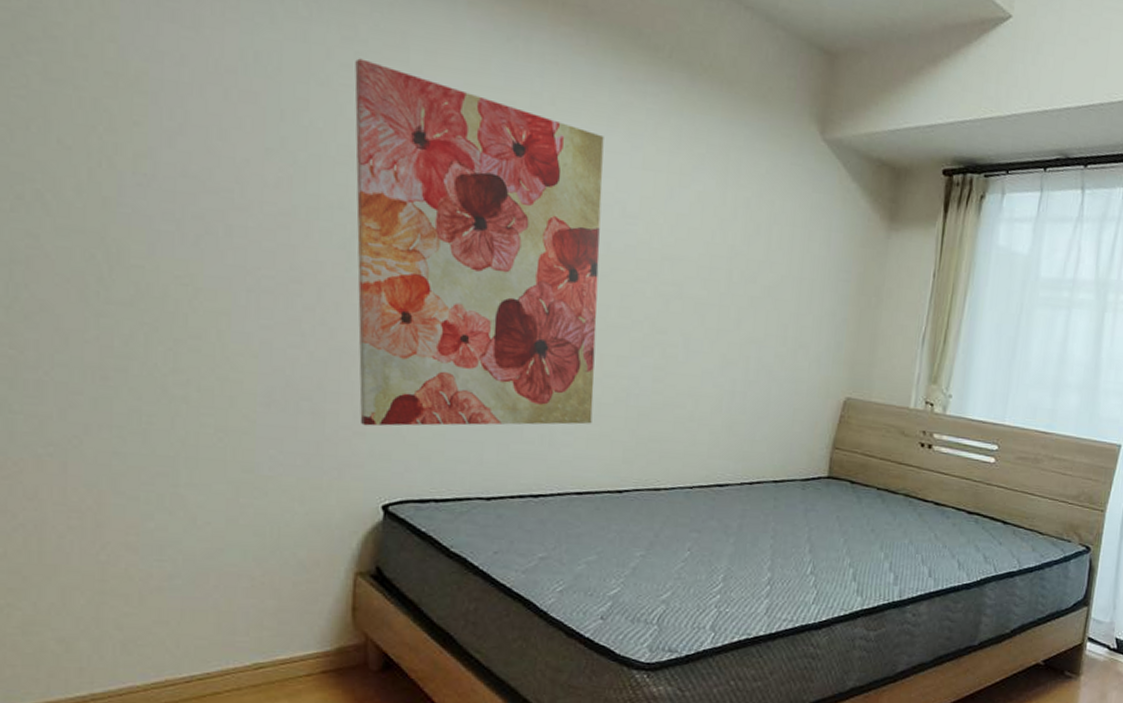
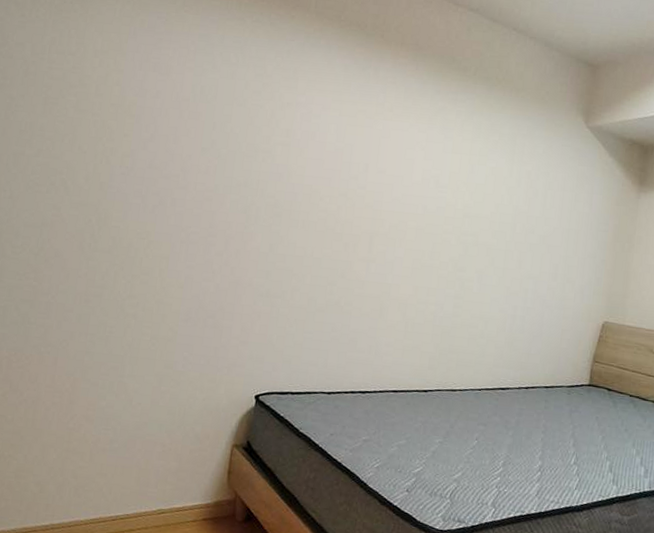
wall art: present [354,58,604,426] -> none [245,87,426,339]

